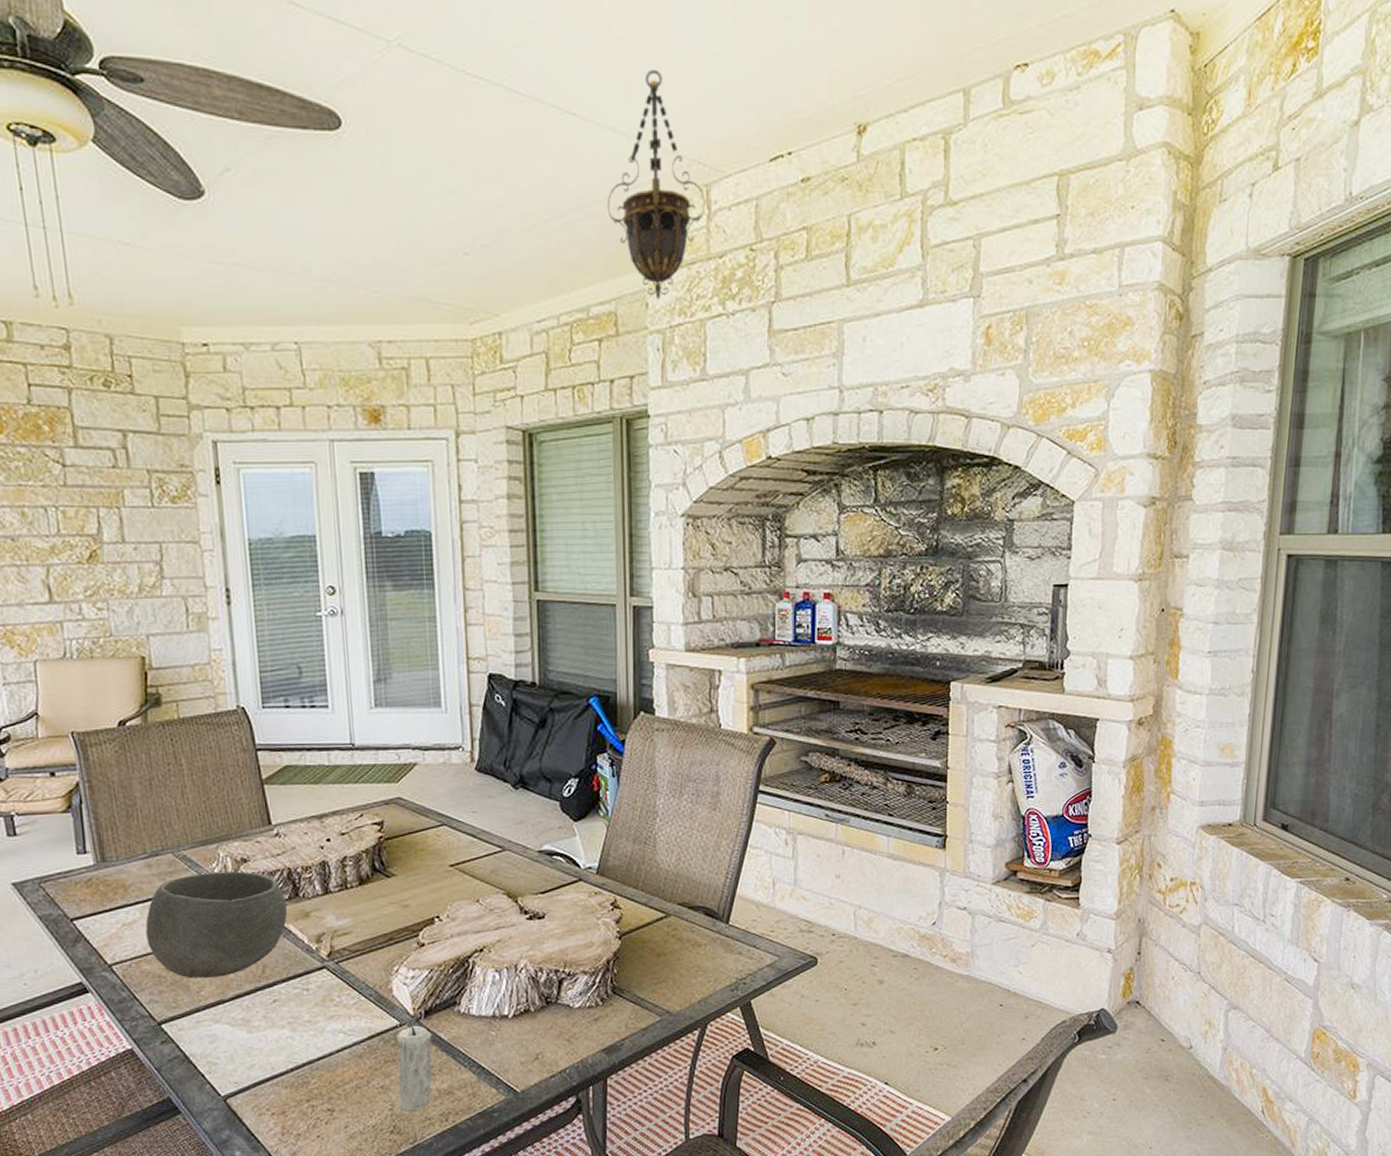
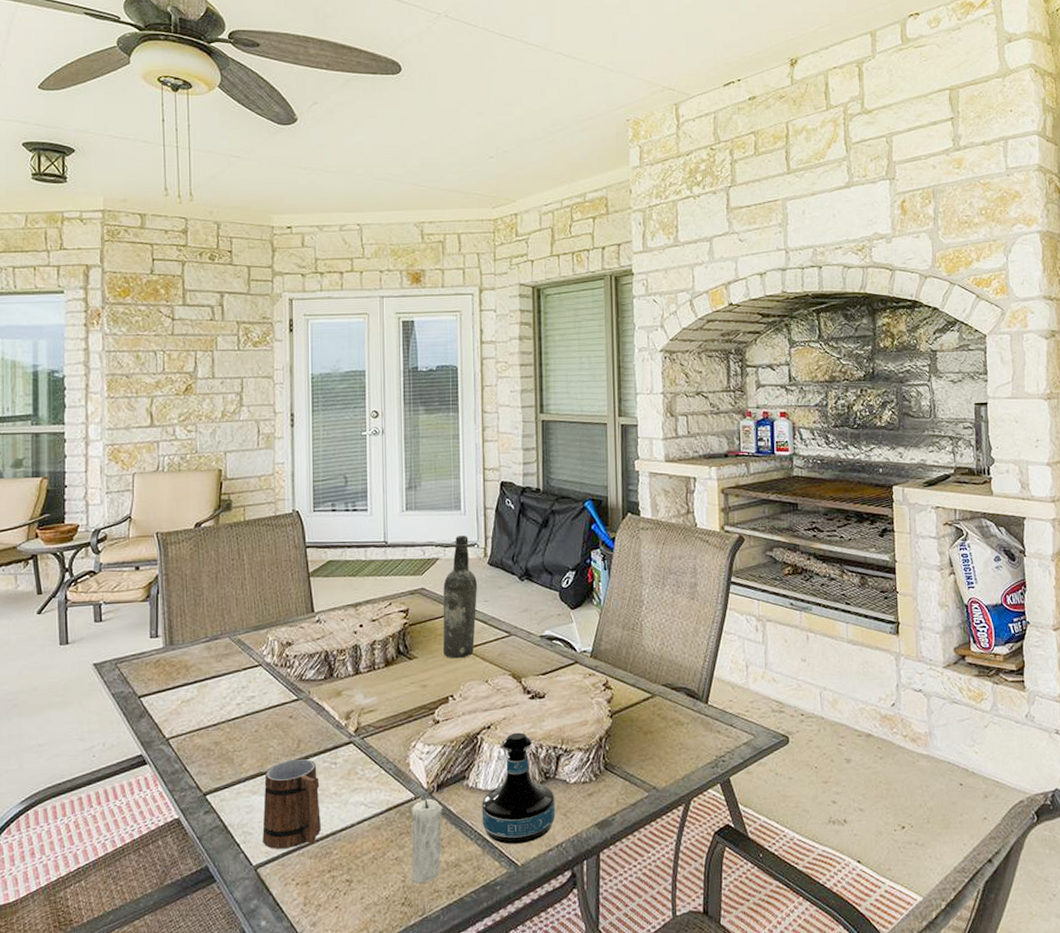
bowl: present [145,871,288,979] -> none [201,653,323,752]
mug: none [227,985,295,1079] -> present [262,758,321,849]
beer bottle: none [423,737,465,877] -> present [442,536,478,659]
tequila bottle: none [475,955,558,1071] -> present [481,732,556,845]
hanging lantern: present [607,69,705,301] -> none [599,26,675,188]

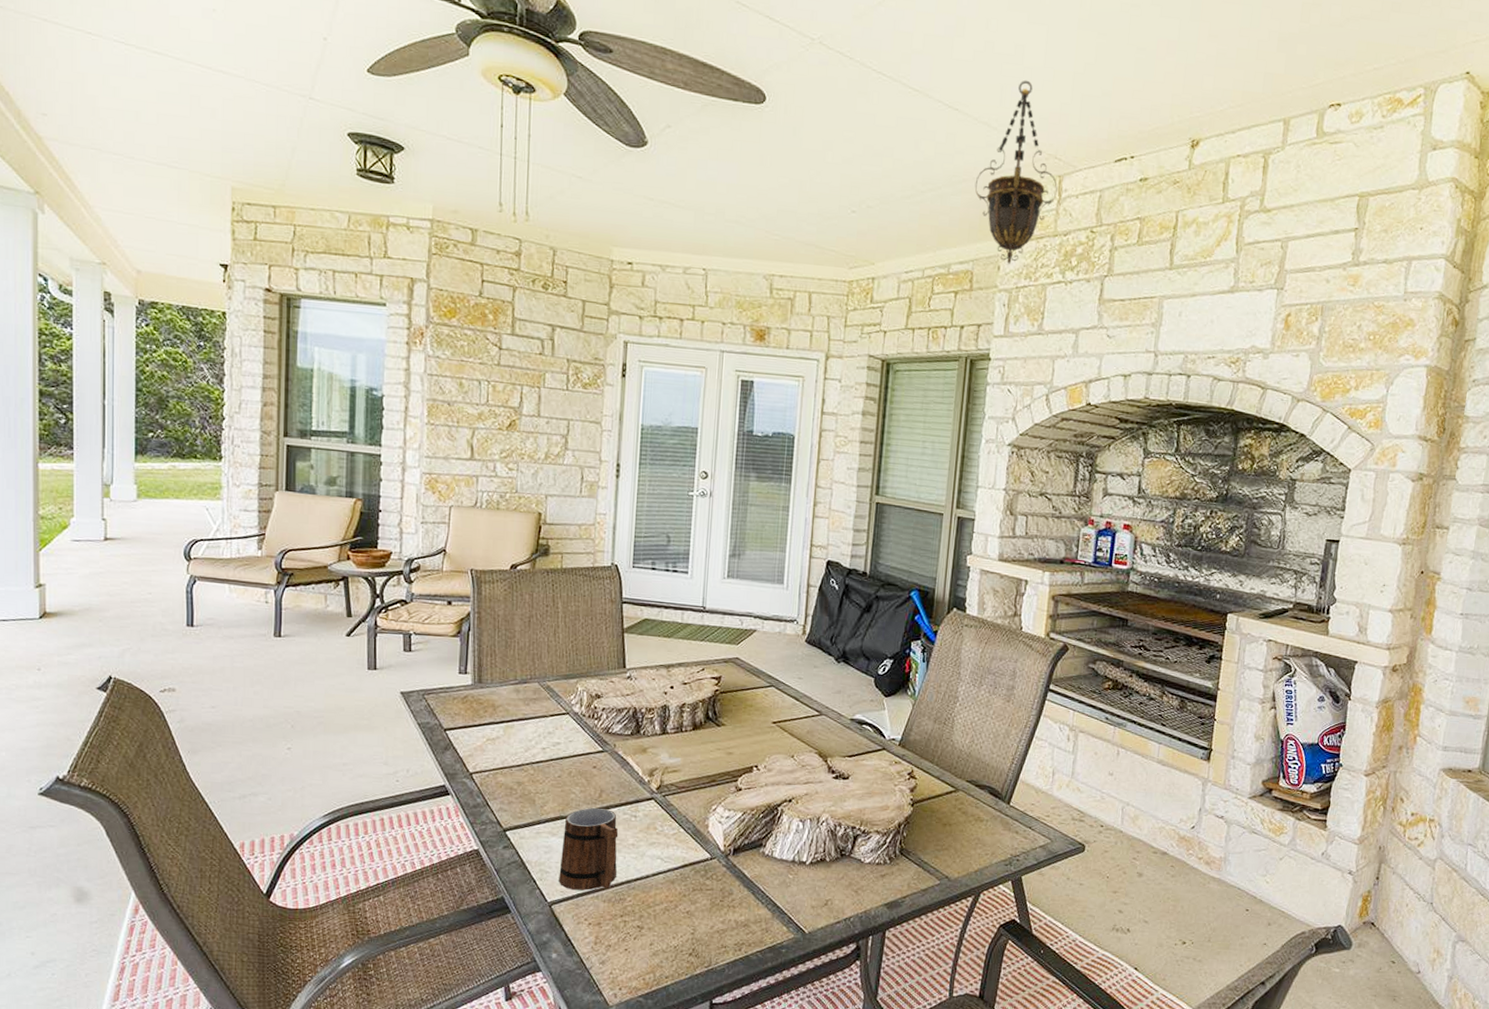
candle: present [410,791,443,883] -> none [701,853,737,938]
beer bottle: present [442,536,478,659] -> none [751,610,794,731]
tequila bottle: present [481,732,556,845] -> none [774,809,848,913]
hanging lantern: none [599,26,675,188] -> present [974,80,1058,265]

